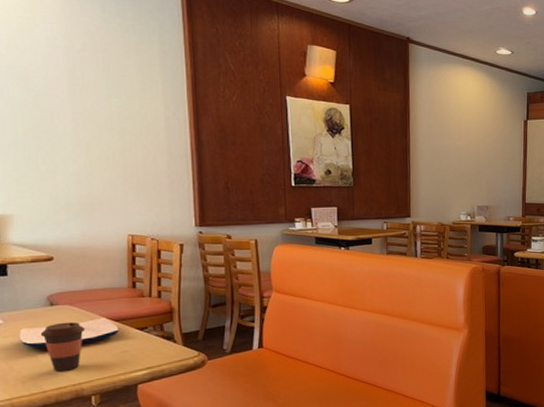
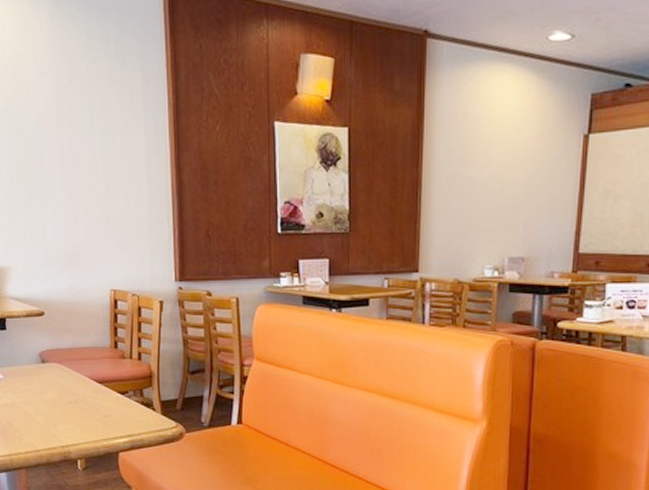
plate: present [19,317,119,348] -> none [16,378,102,406]
coffee cup: present [40,321,86,372] -> none [33,381,73,431]

